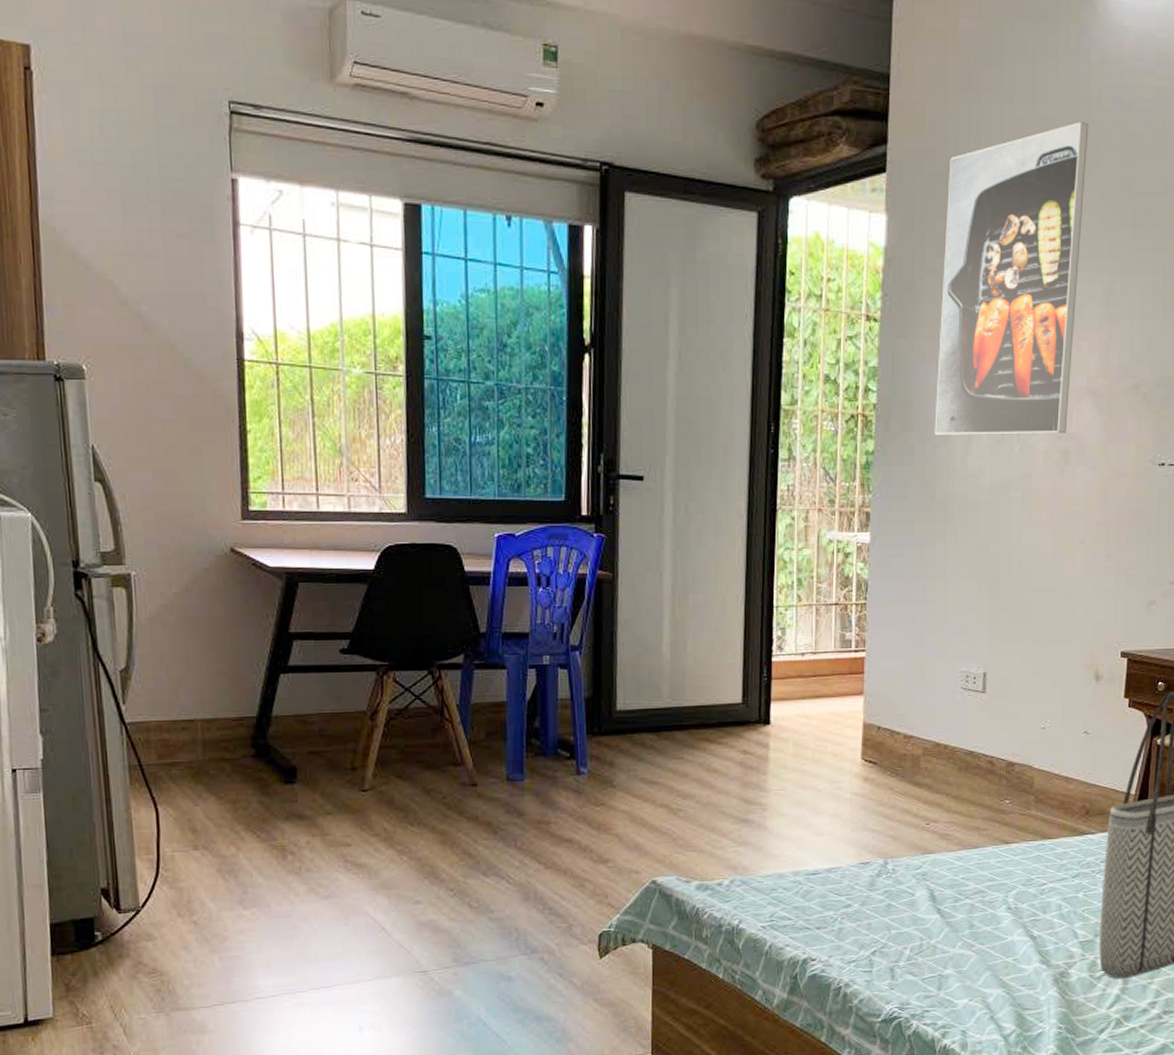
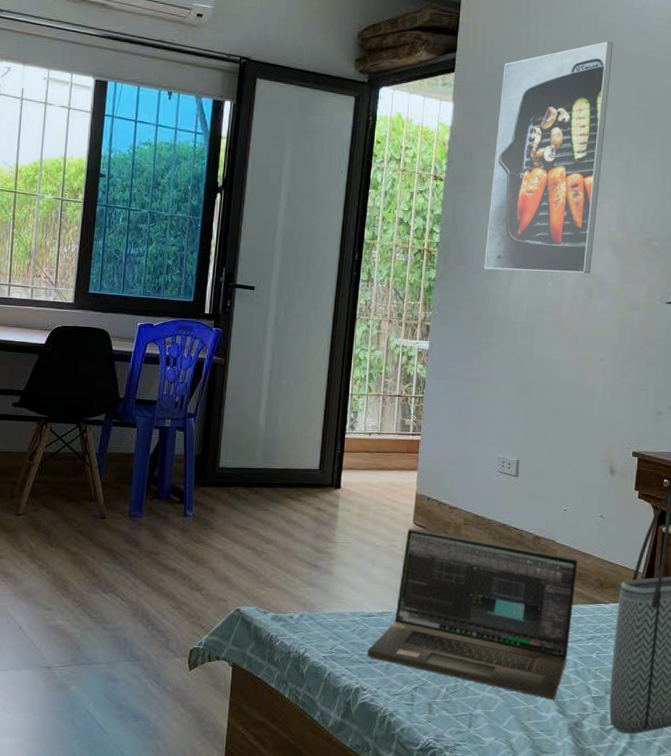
laptop: none [814,765,1060,950] -> present [367,528,578,700]

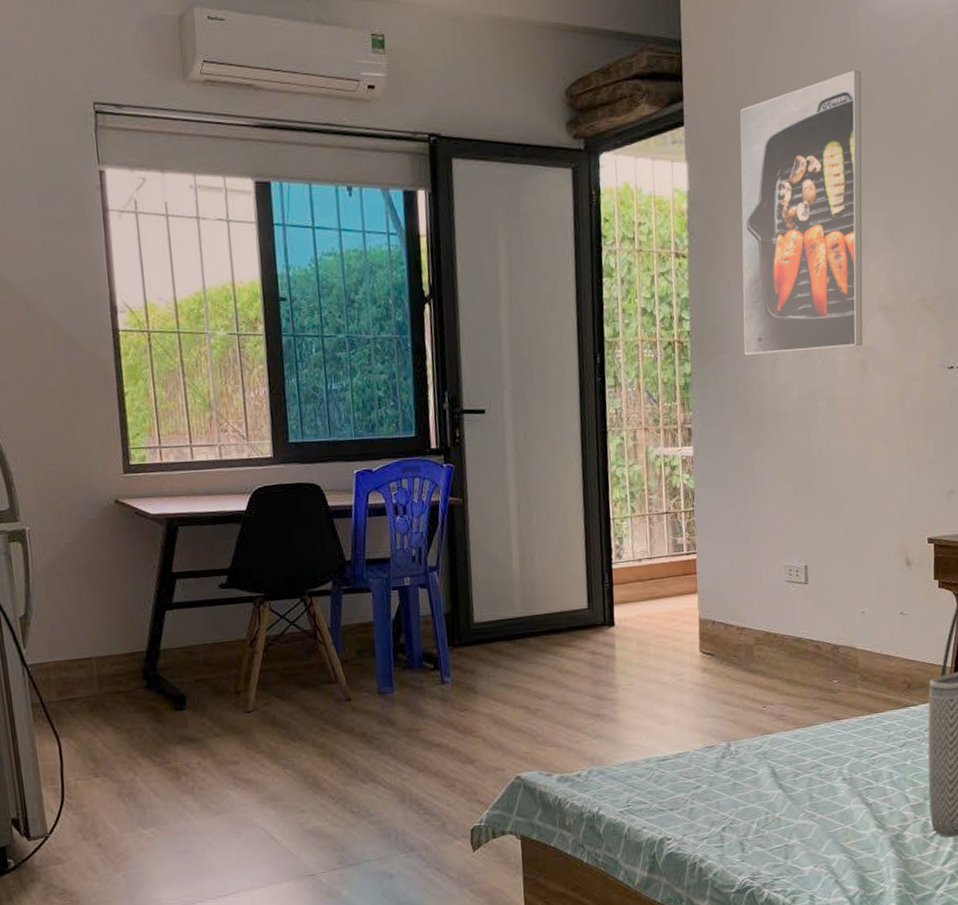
laptop: present [367,528,578,700] -> none [667,657,882,816]

